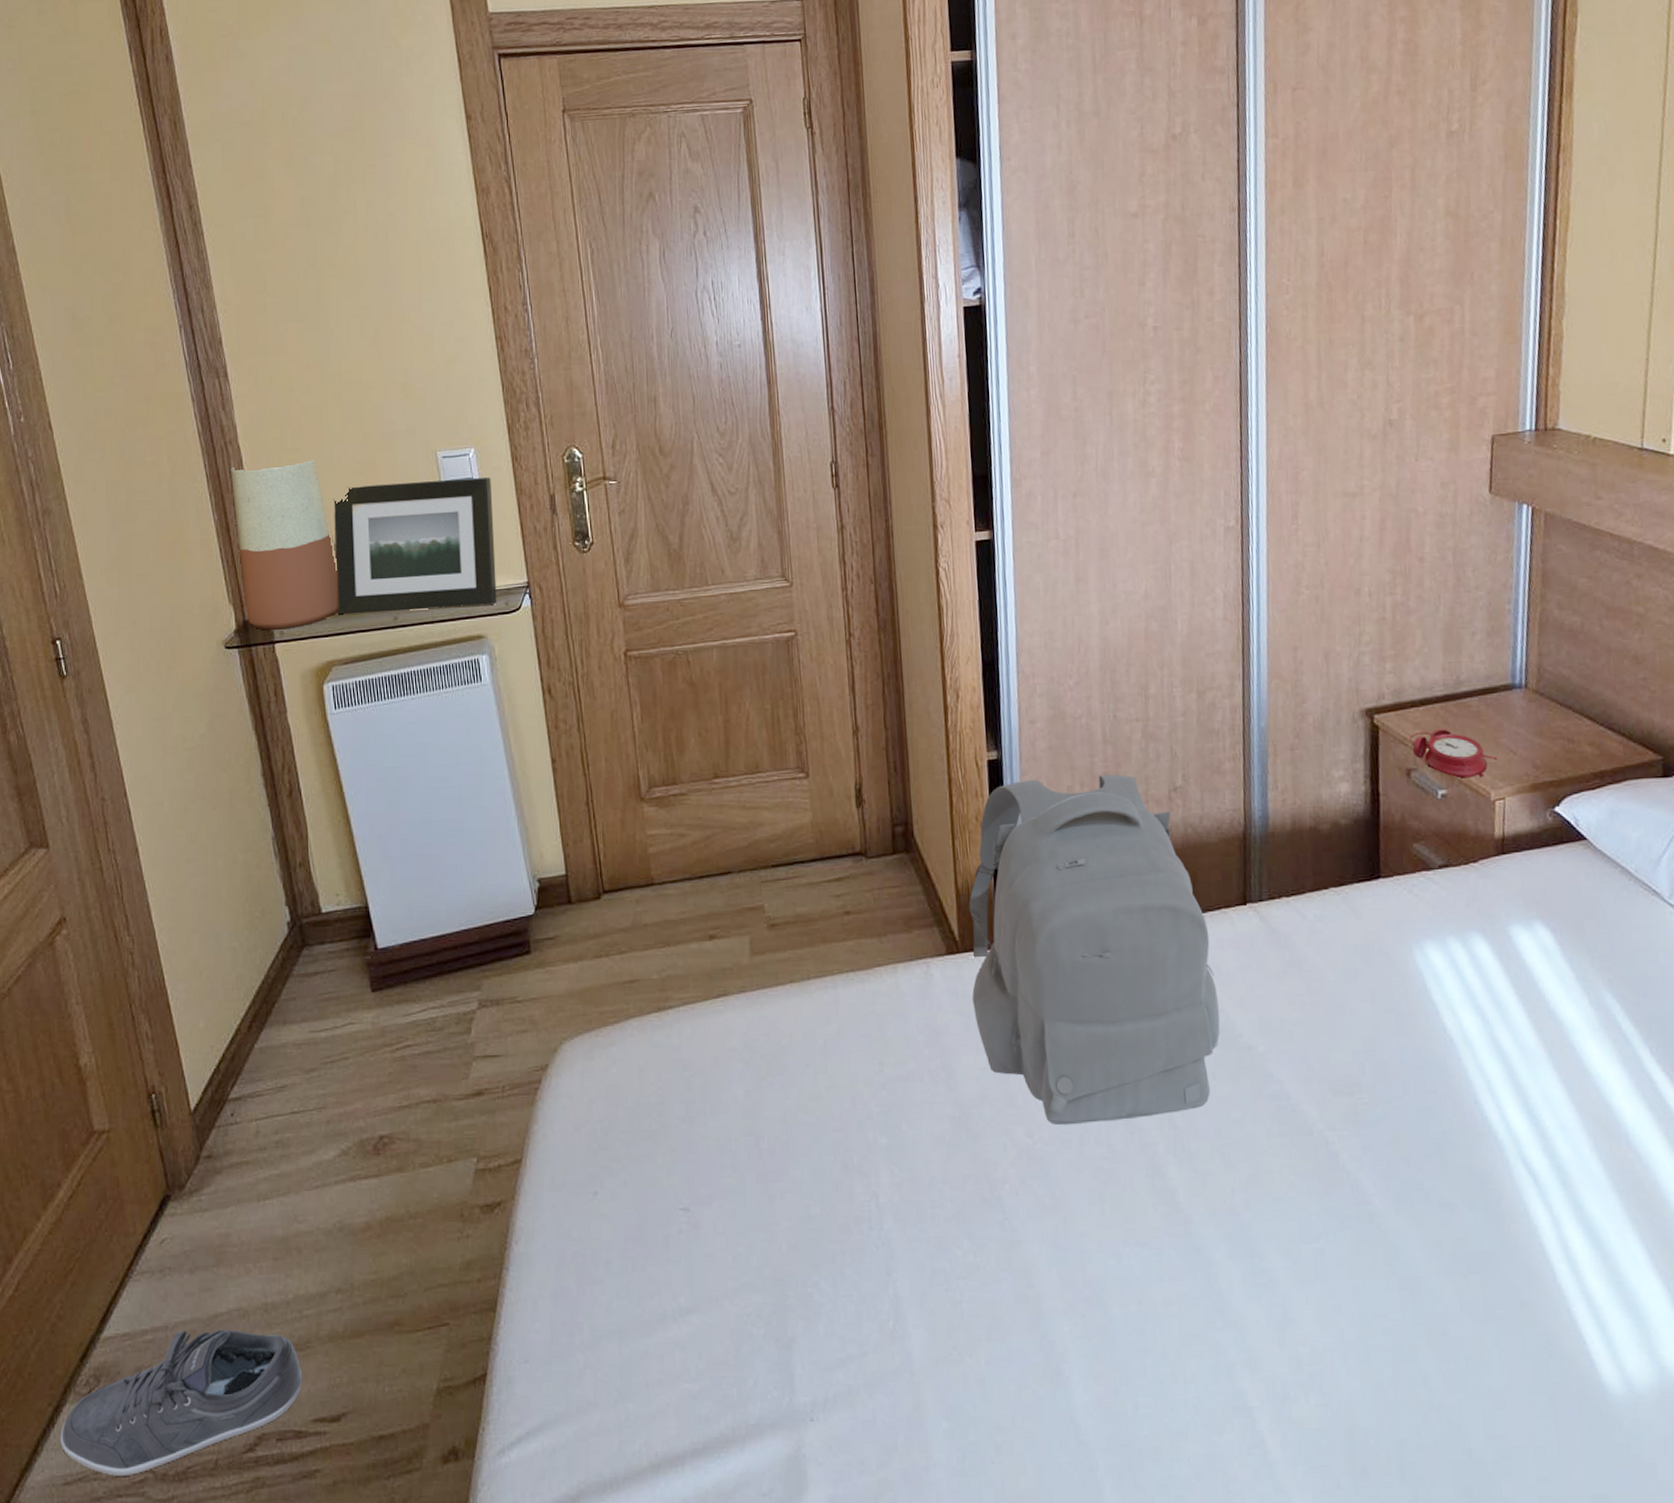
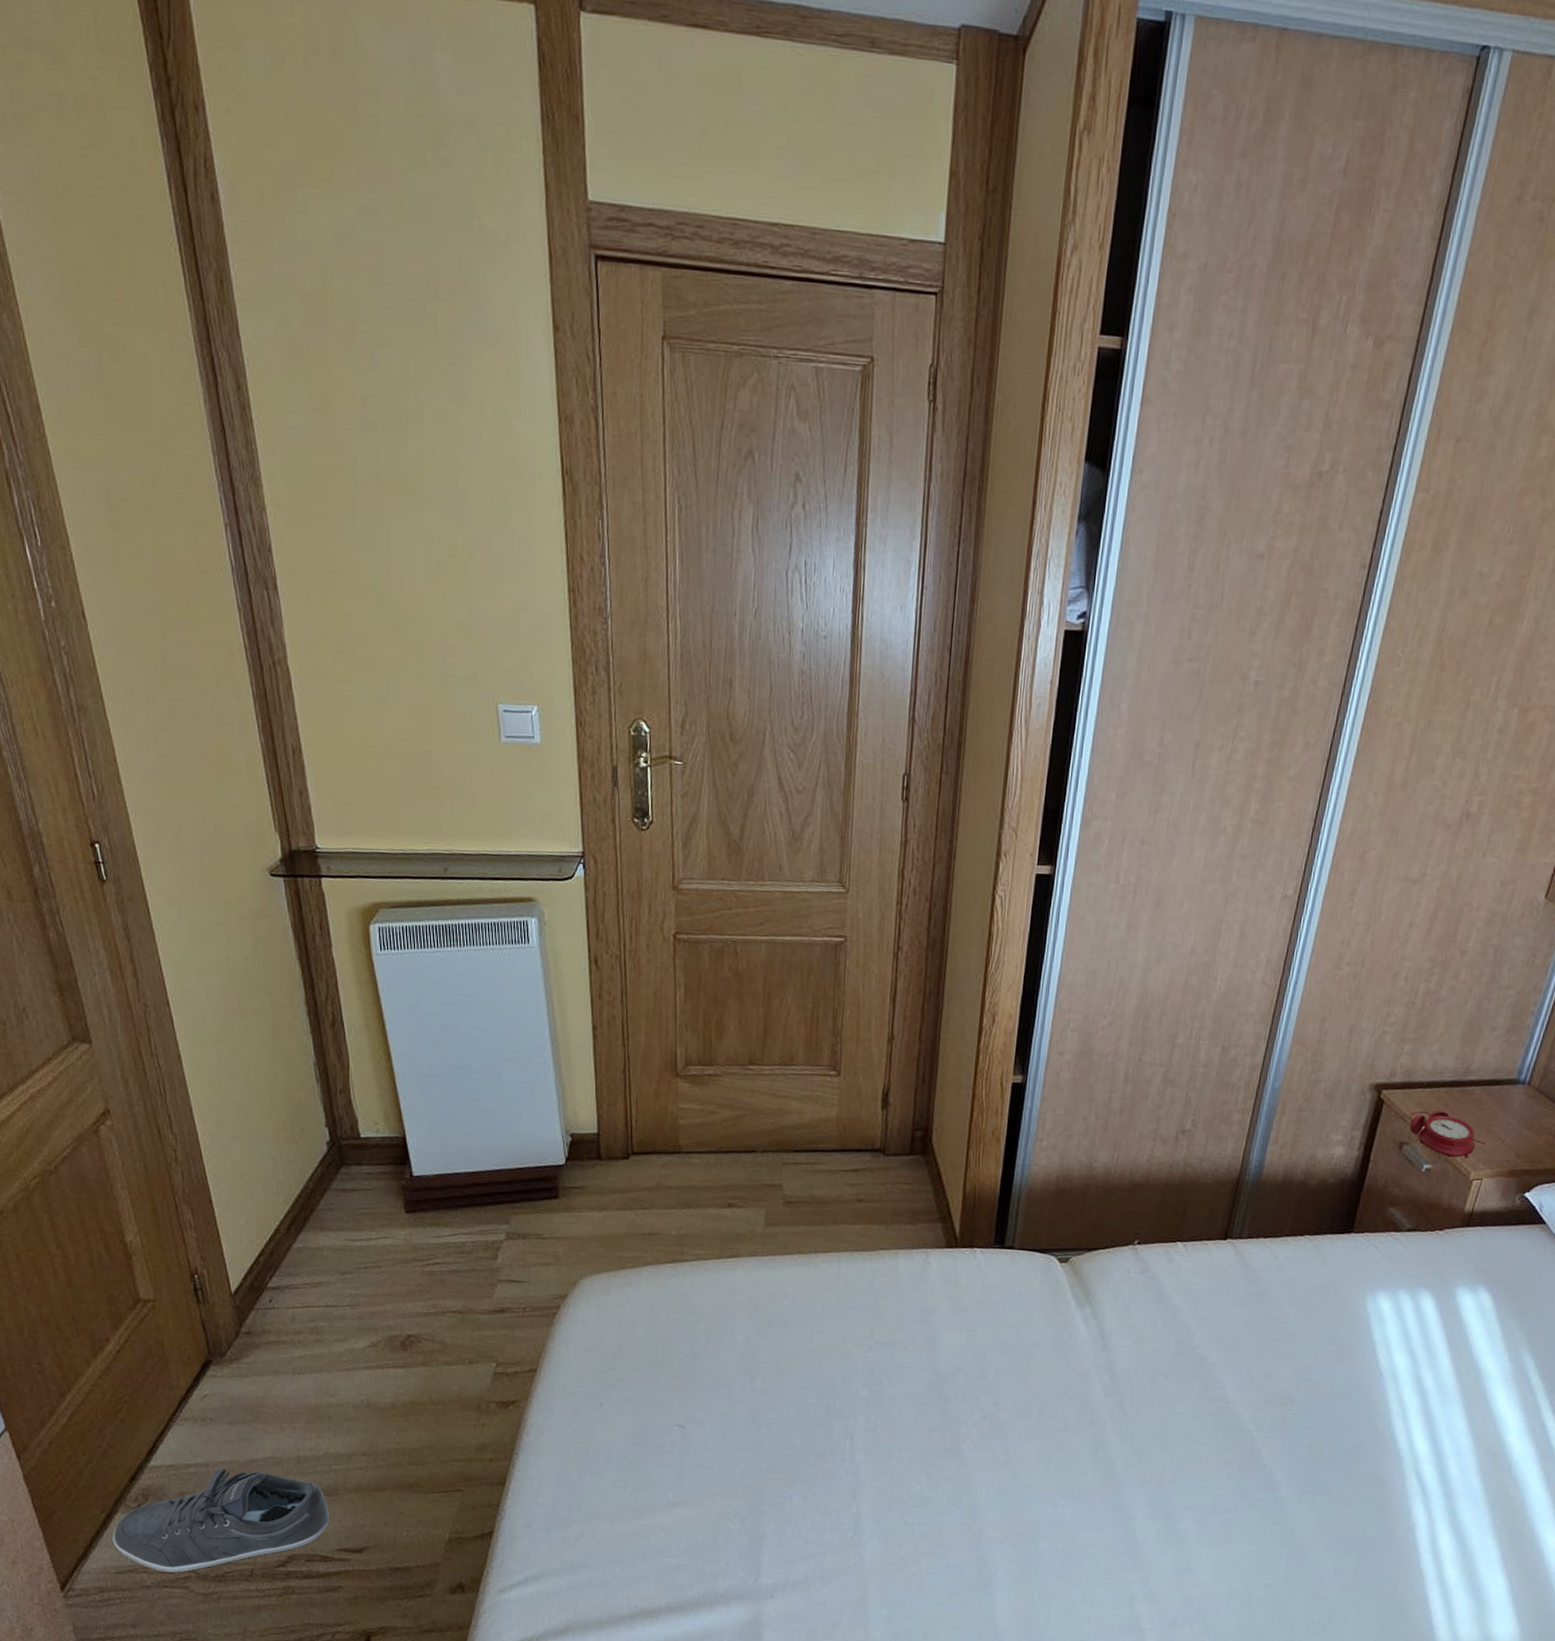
vase: present [230,460,340,630] -> none [278,687,389,865]
picture frame: present [333,478,497,615] -> none [387,728,552,869]
backpack: present [969,774,1221,1126] -> none [962,1105,1188,1402]

